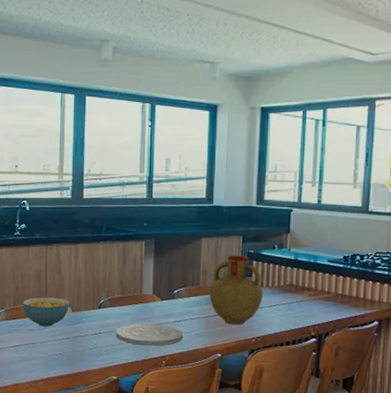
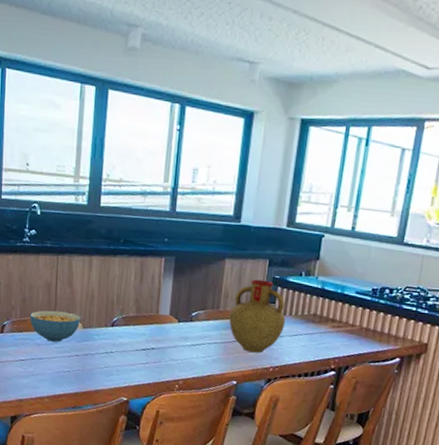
plate: present [116,323,184,346] -> none [128,344,199,369]

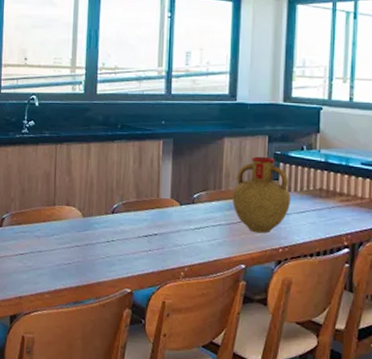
cereal bowl: present [29,310,81,342] -> none [28,200,81,233]

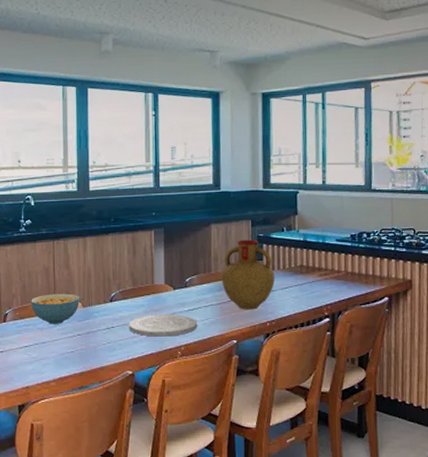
cereal bowl: none [28,200,81,233] -> present [30,293,81,324]
plate: none [130,230,204,256] -> present [129,314,198,337]

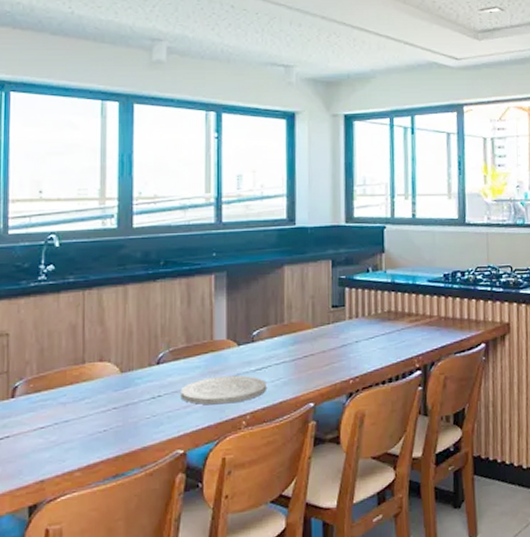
cereal bowl: present [30,293,81,324] -> none [49,356,118,397]
vase: present [222,239,275,310] -> none [296,282,359,366]

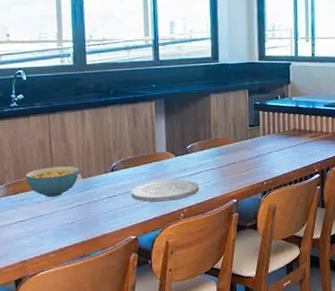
cereal bowl: none [49,356,118,397] -> present [25,166,80,197]

